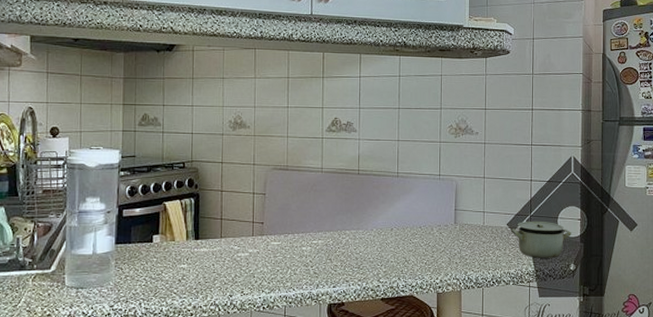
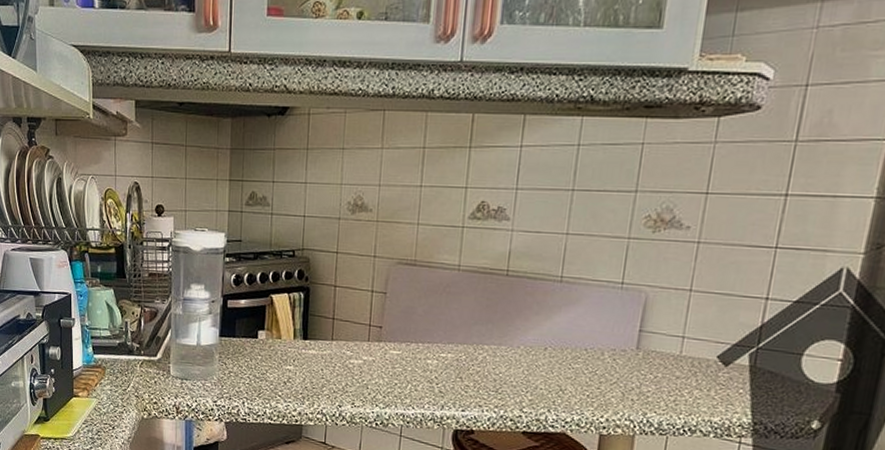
saucepan: present [510,220,571,258] -> none [721,355,823,410]

